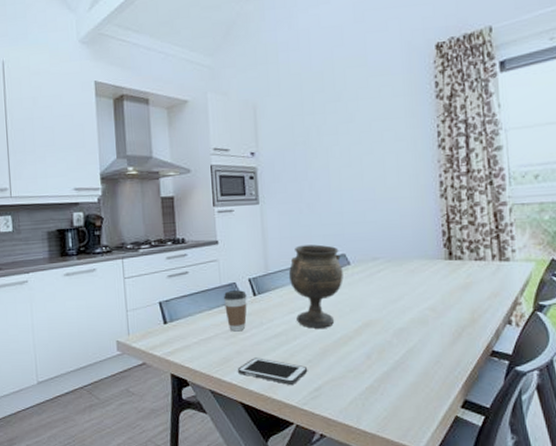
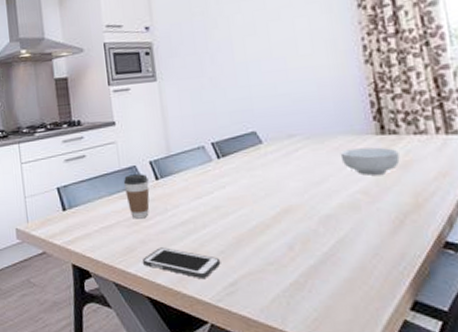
goblet: present [288,244,343,329] -> none [192,122,256,215]
cereal bowl: none [415,270,462,295] -> present [340,147,400,175]

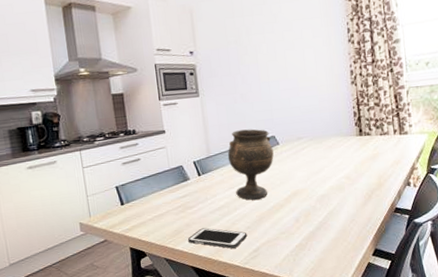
coffee cup: present [123,174,150,219] -> none [172,171,194,208]
goblet: none [192,122,256,215] -> present [227,129,274,200]
cereal bowl: present [340,147,400,175] -> none [332,145,371,165]

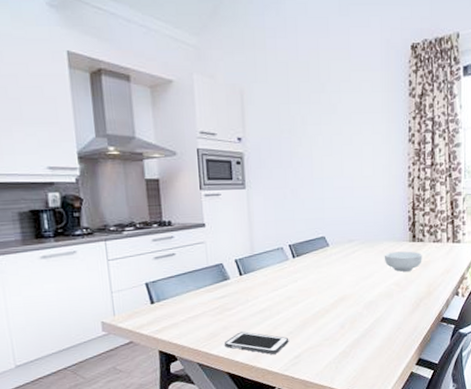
goblet: present [227,129,274,200] -> none [273,228,323,304]
cereal bowl: none [332,145,371,165] -> present [384,251,422,272]

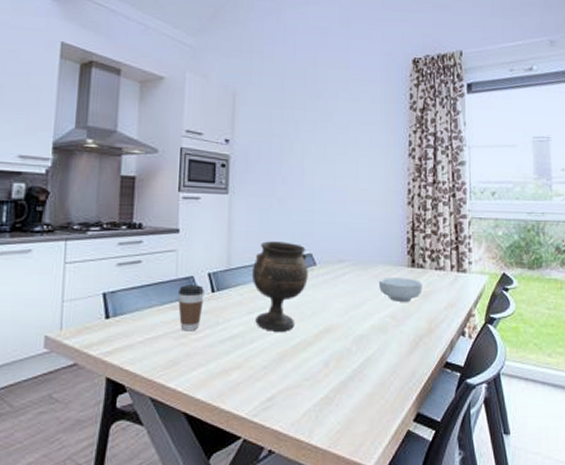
coffee cup: none [210,270,234,309] -> present [177,285,204,331]
cell phone: present [225,331,289,354] -> none [185,361,262,393]
goblet: none [273,228,323,304] -> present [251,241,308,331]

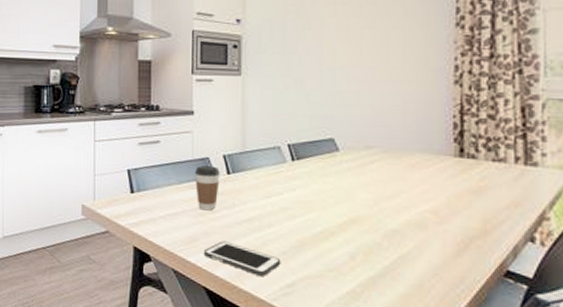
cell phone: none [185,361,262,393] -> present [204,241,281,276]
goblet: present [251,241,308,331] -> none [267,124,330,219]
cereal bowl: present [378,277,422,302] -> none [415,167,474,197]

